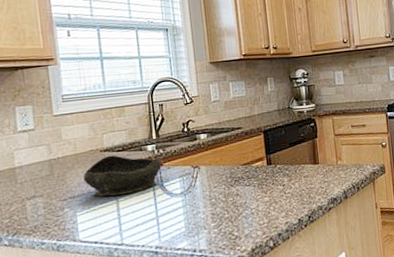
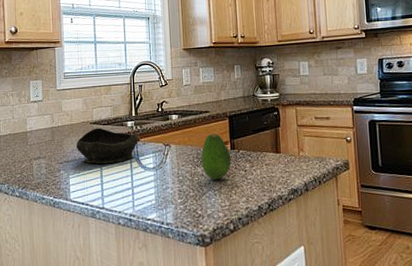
fruit: none [235,149,269,198] -> present [201,133,232,180]

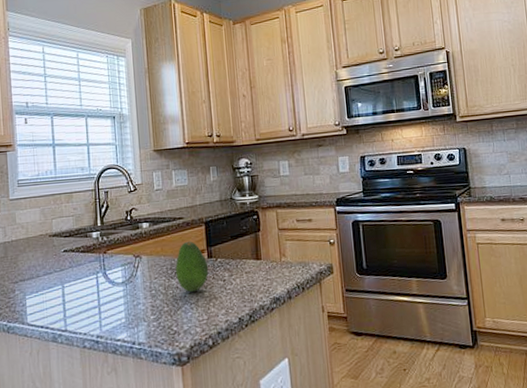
bowl: present [76,127,139,164] -> none [33,240,106,282]

